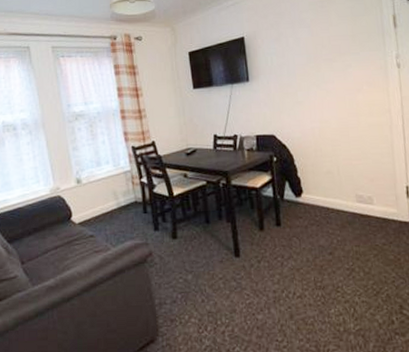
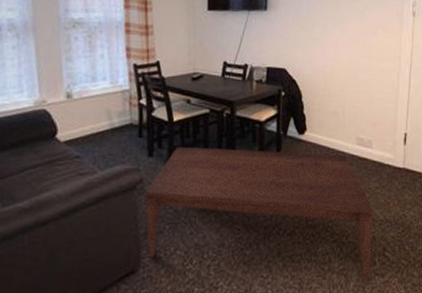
coffee table: none [156,214,390,341] -> present [145,147,374,281]

